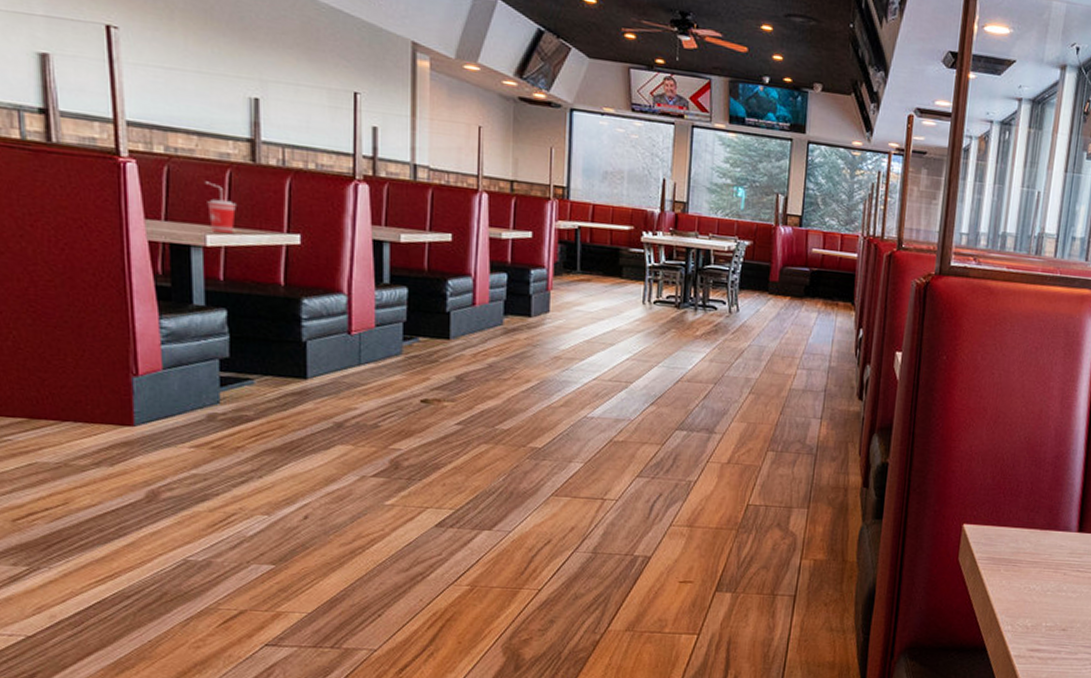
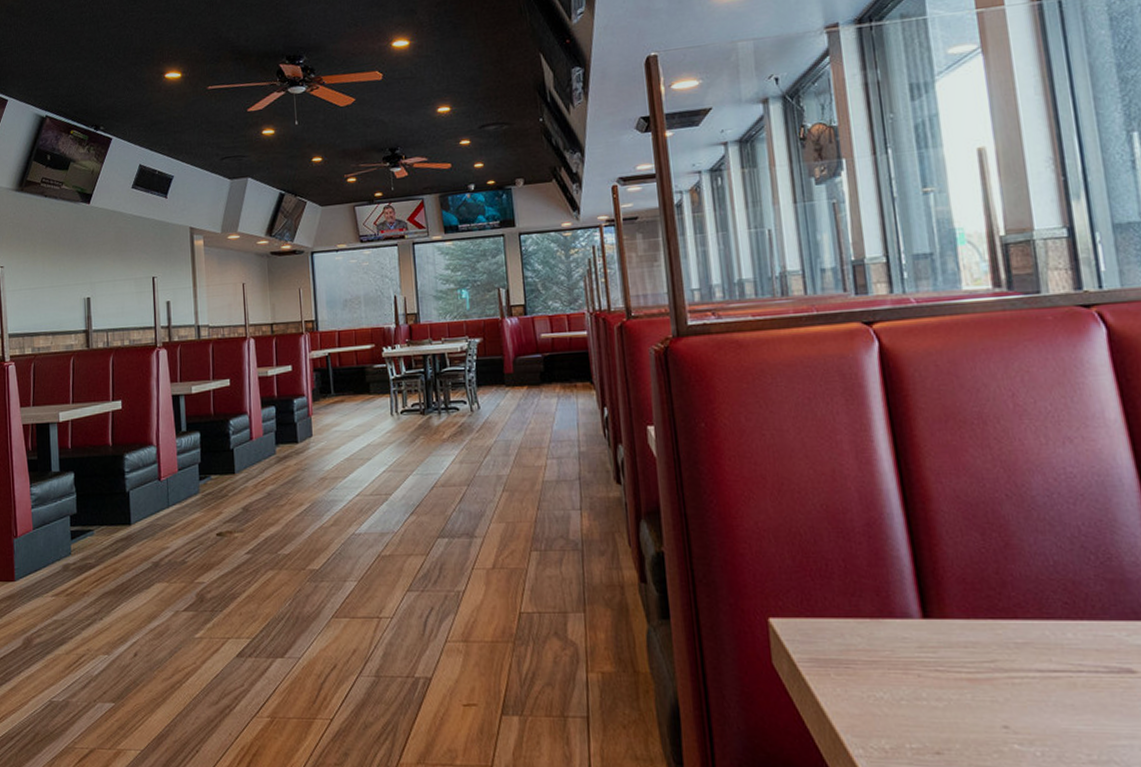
beverage cup: present [205,181,238,234] -> none [57,369,79,410]

